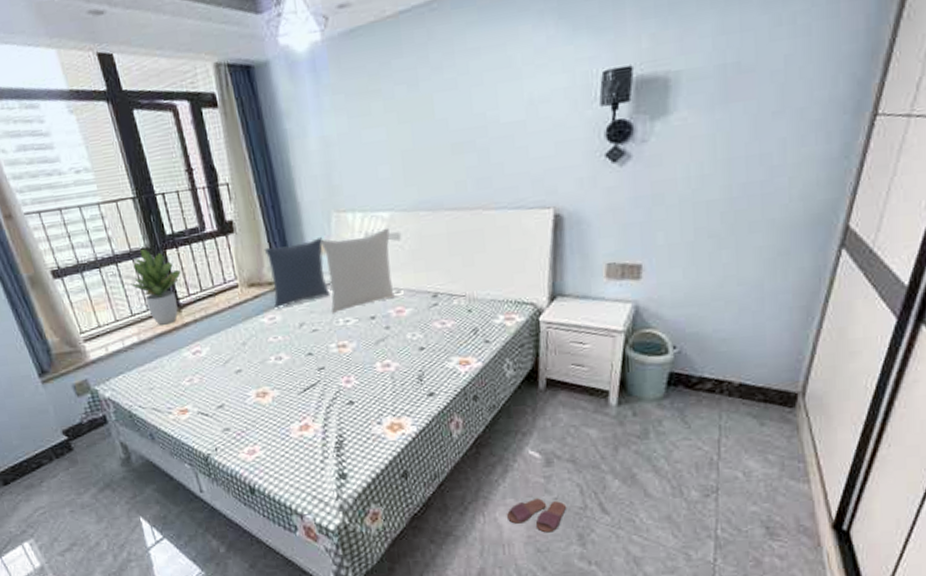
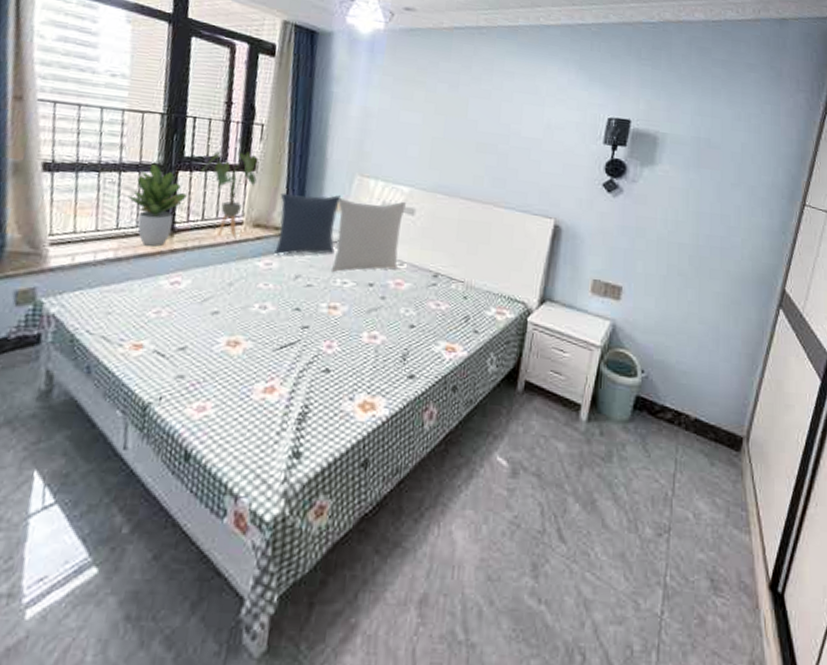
house plant: none [185,215,239,302] -> present [200,150,257,237]
slippers: present [507,498,566,533] -> none [463,513,524,558]

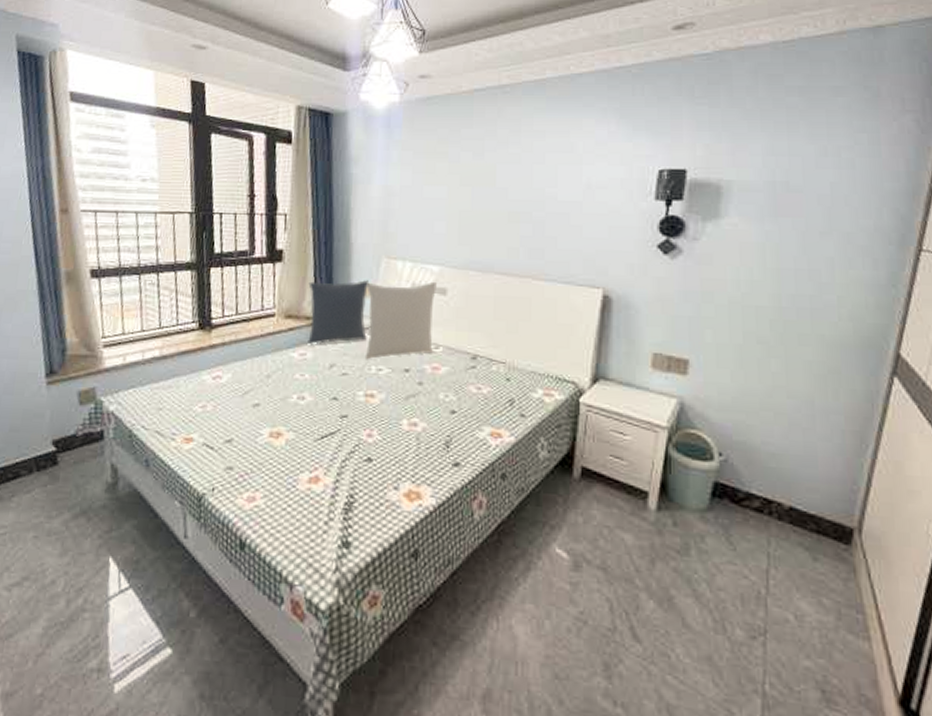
potted plant: present [128,165,187,247] -> none [167,264,220,343]
house plant: present [200,150,257,237] -> none [231,243,284,329]

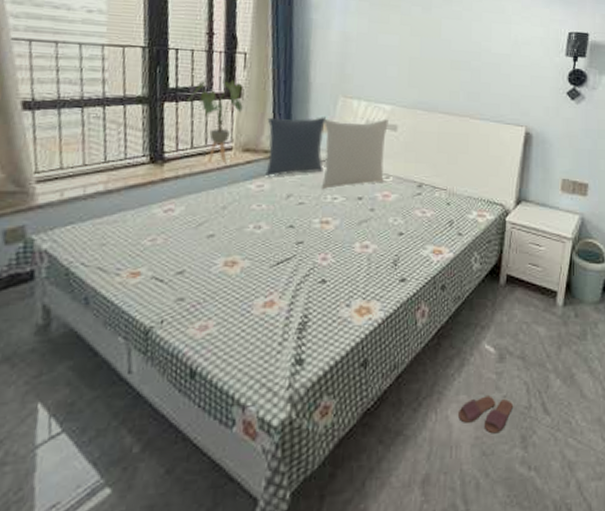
house plant: none [231,243,284,329] -> present [186,80,243,163]
slippers: none [525,608,592,655] -> present [458,396,513,434]

